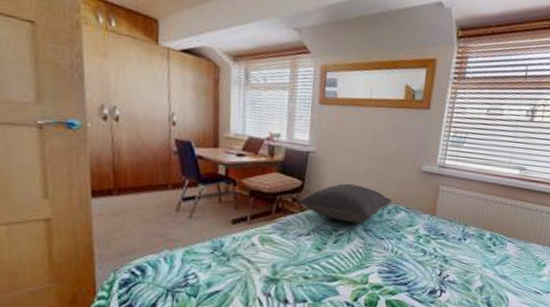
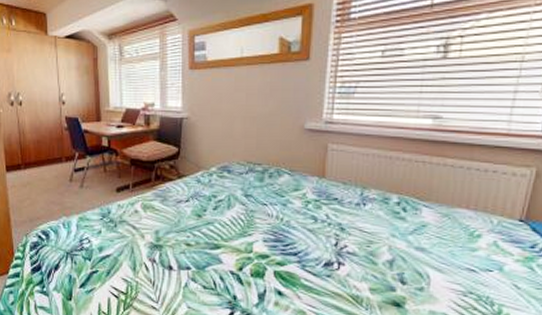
pillow: present [298,184,392,223] -> none [175,148,273,189]

